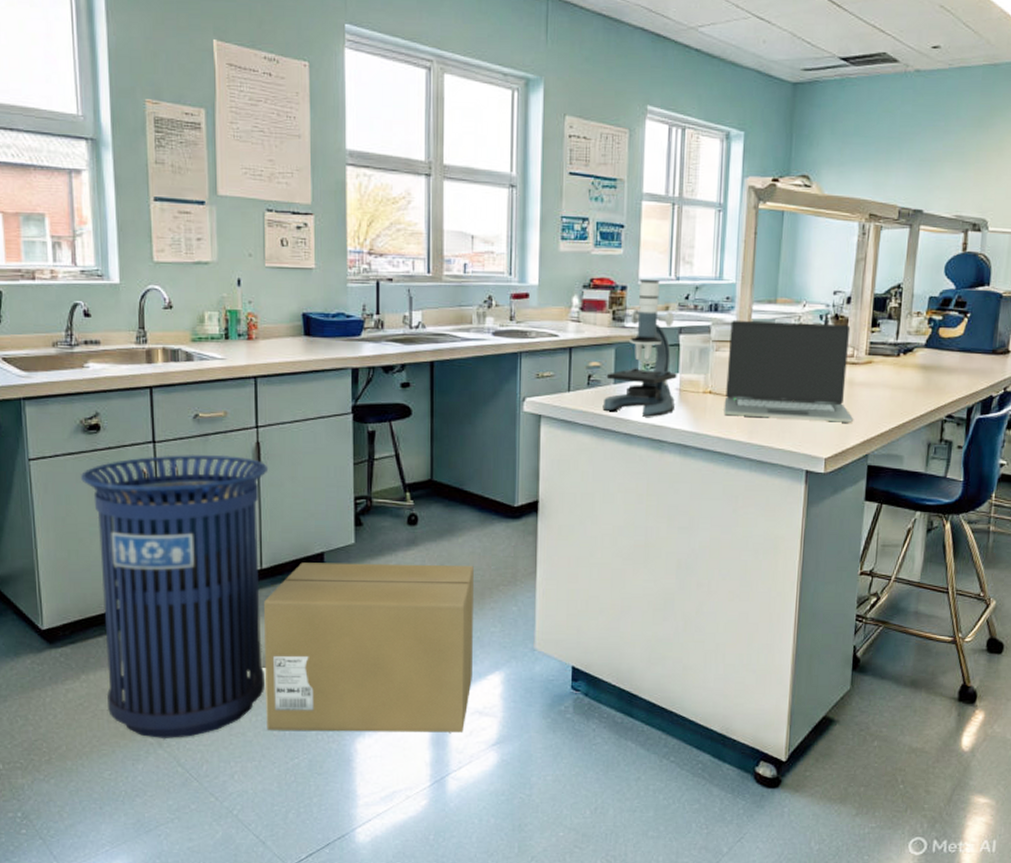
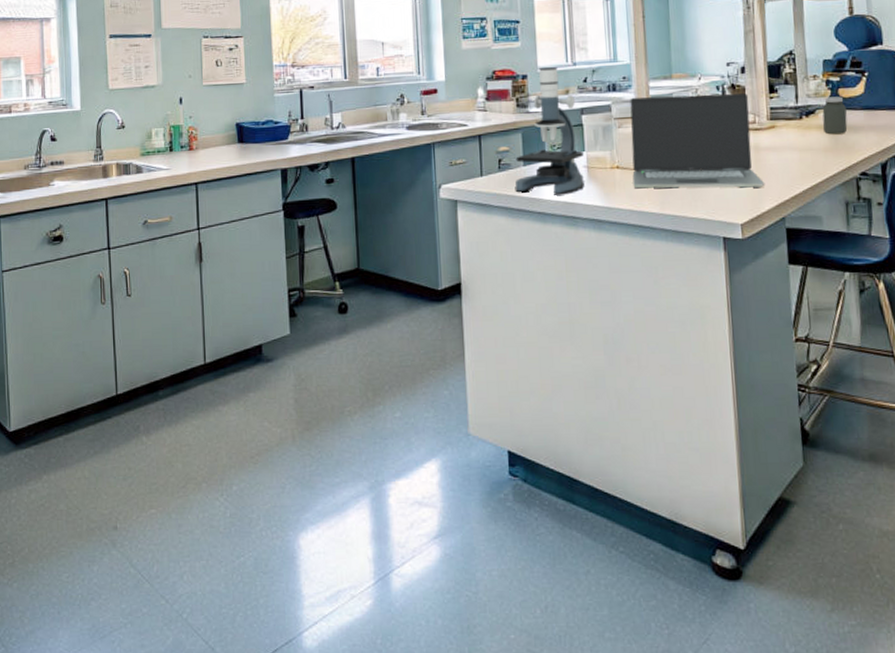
recycling bin: present [81,454,269,738] -> none [46,256,210,538]
box: present [264,562,474,733] -> none [208,350,409,528]
jar: none [918,336,944,375] -> present [822,96,848,135]

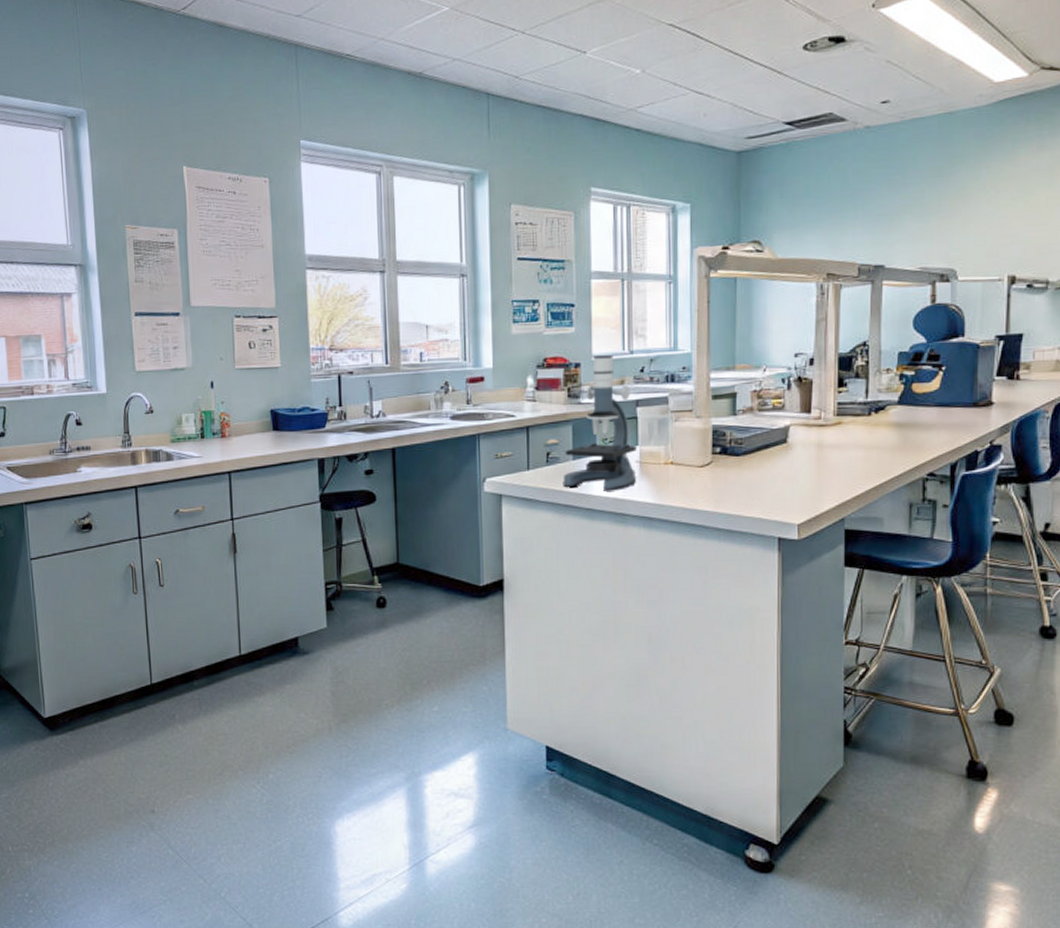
laptop: present [630,93,764,189] -> none [687,386,825,487]
jar: present [822,96,848,135] -> none [892,392,919,433]

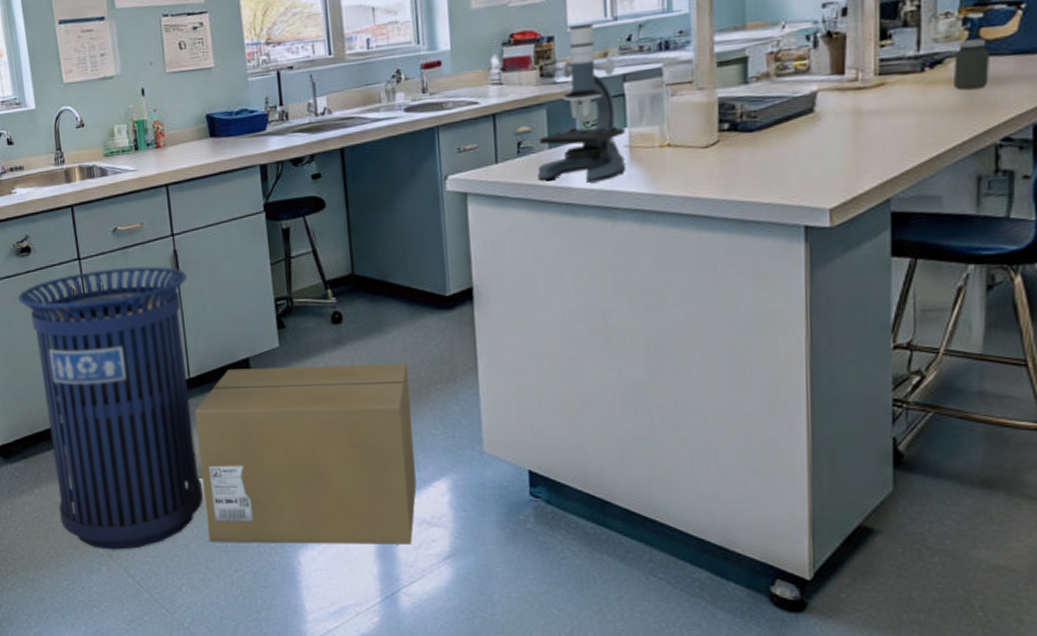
recycling bin: none [76,546,247,821] -> present [18,265,203,550]
box: none [244,645,446,815] -> present [195,363,416,545]
jar: none [892,392,919,433] -> present [952,38,989,91]

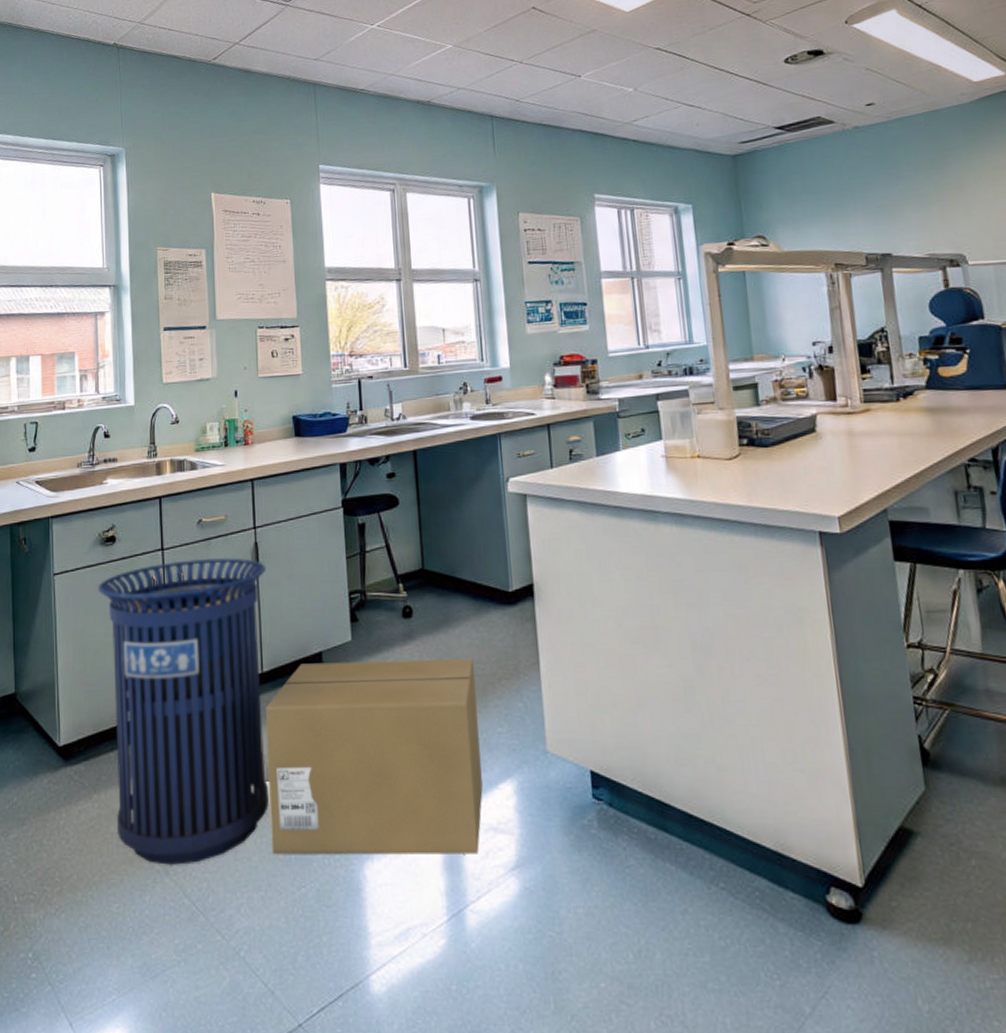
microscope: present [537,24,625,183] -> none [587,351,663,488]
jar: present [952,38,989,91] -> none [921,376,951,418]

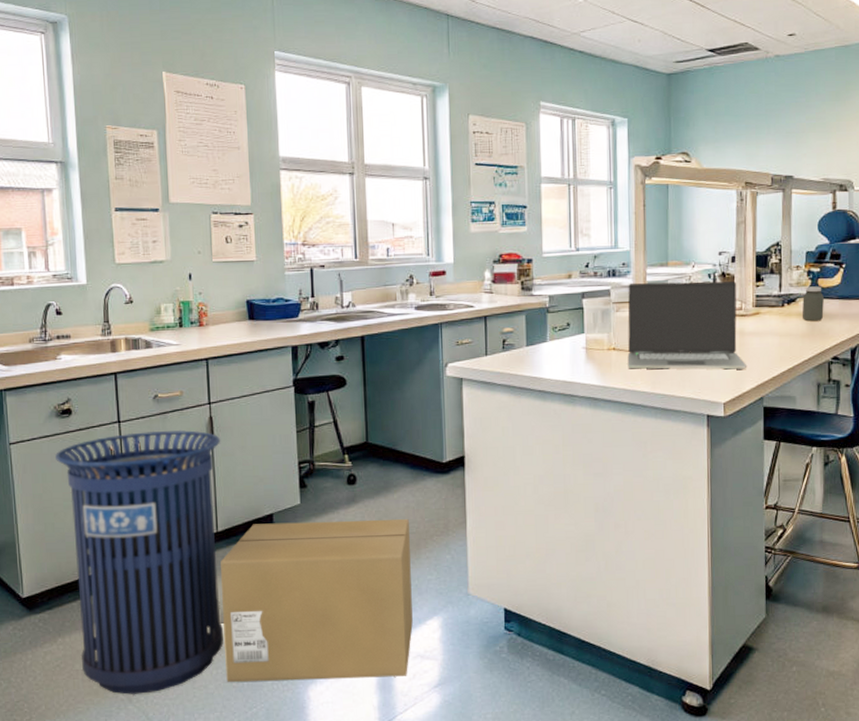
laptop: none [708,375,862,480] -> present [627,281,746,370]
jar: none [921,376,951,418] -> present [801,286,824,322]

